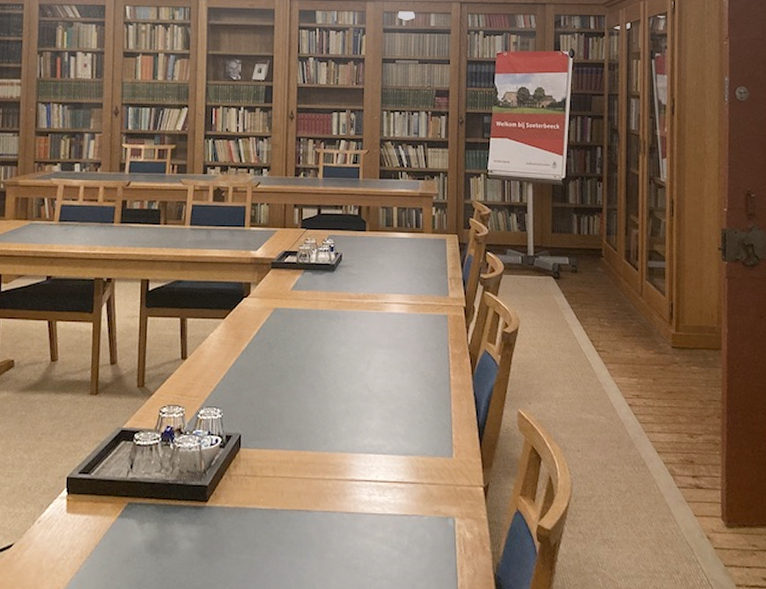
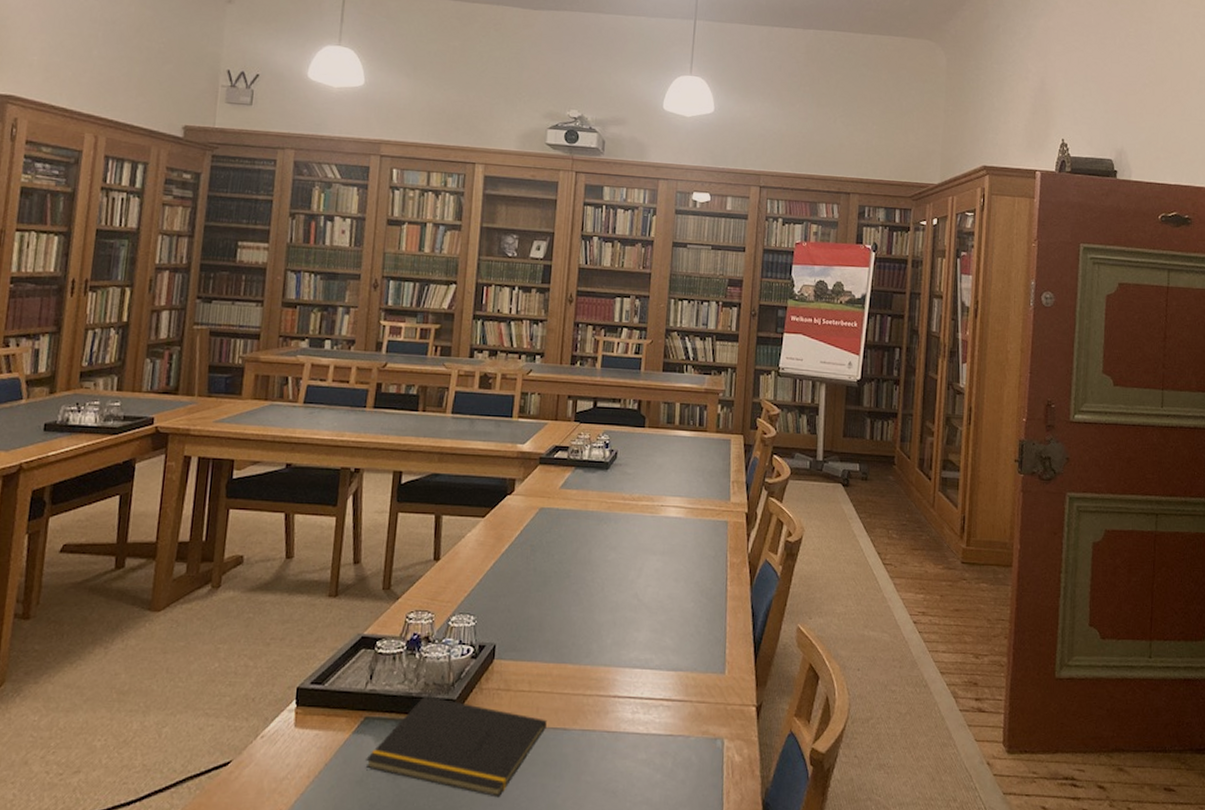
notepad: none [131,483,291,574] -> present [365,696,547,798]

